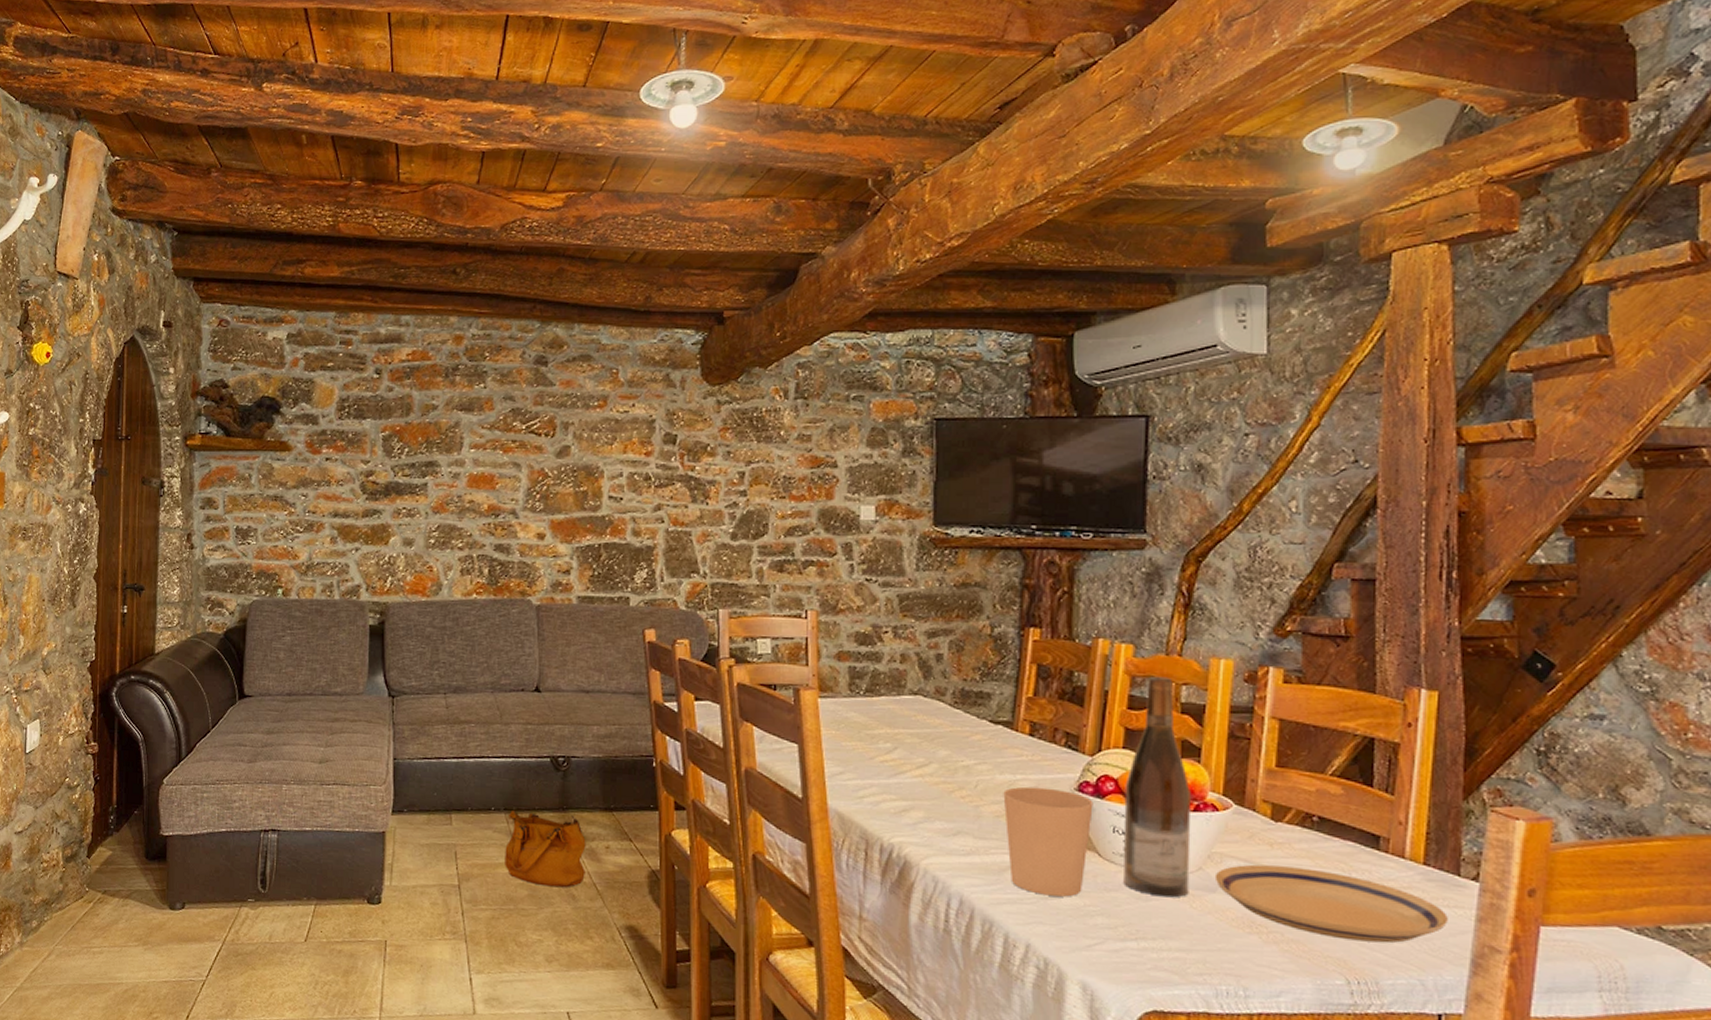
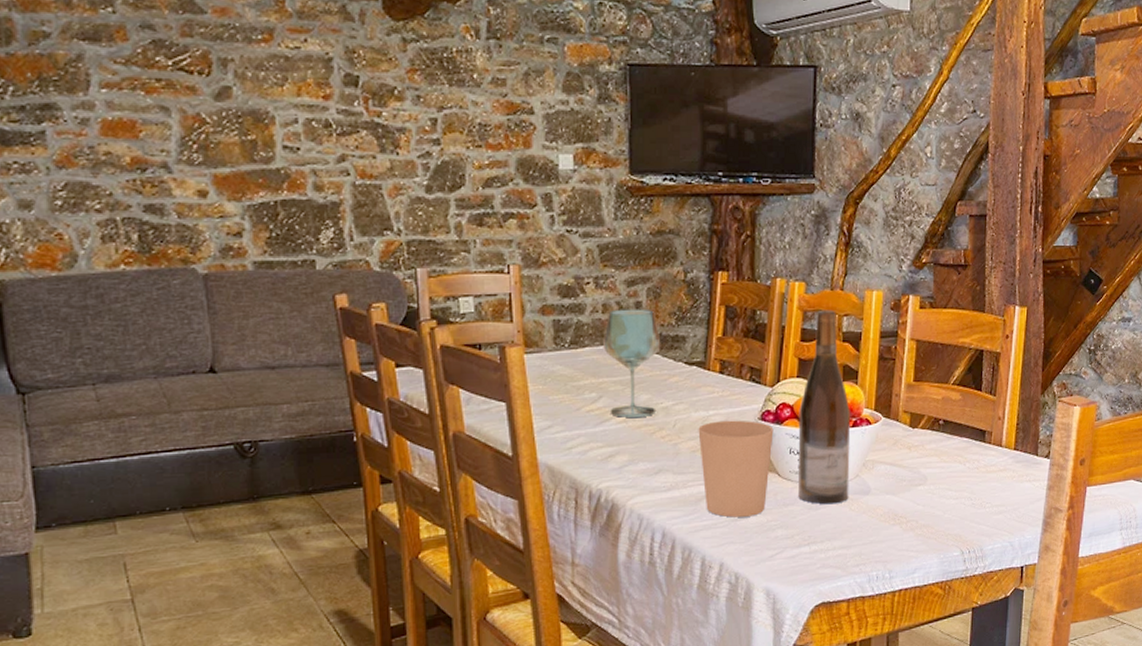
handbag: present [505,811,586,888] -> none [186,504,284,585]
wine glass: none [900,660,963,774] -> present [603,309,661,418]
plate: present [1214,864,1448,943] -> none [868,464,1029,519]

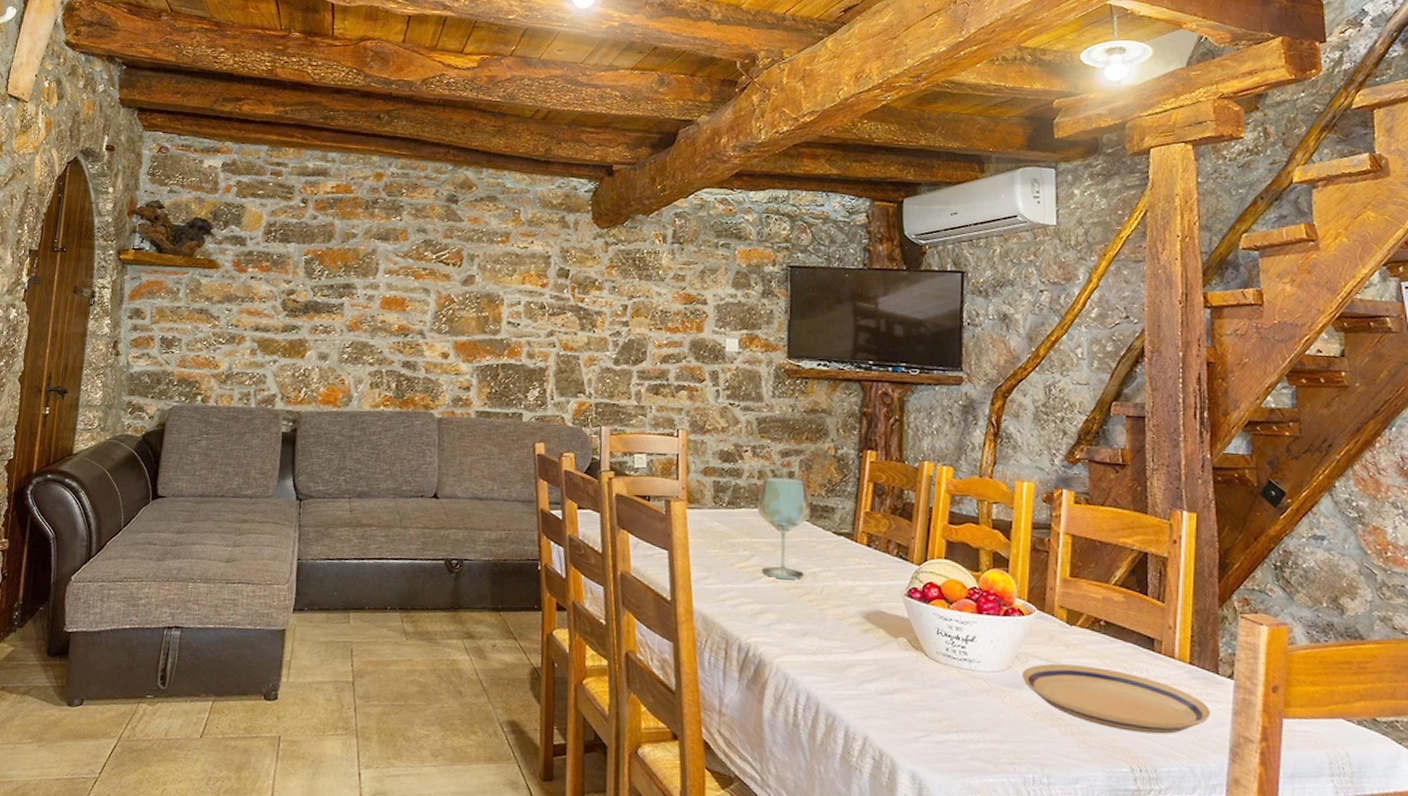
dixie cup: present [698,420,774,518] -> none [844,592,921,693]
wine bottle: present [798,309,851,504] -> none [945,495,1002,694]
plate: none [868,464,1029,519] -> present [1021,663,1210,734]

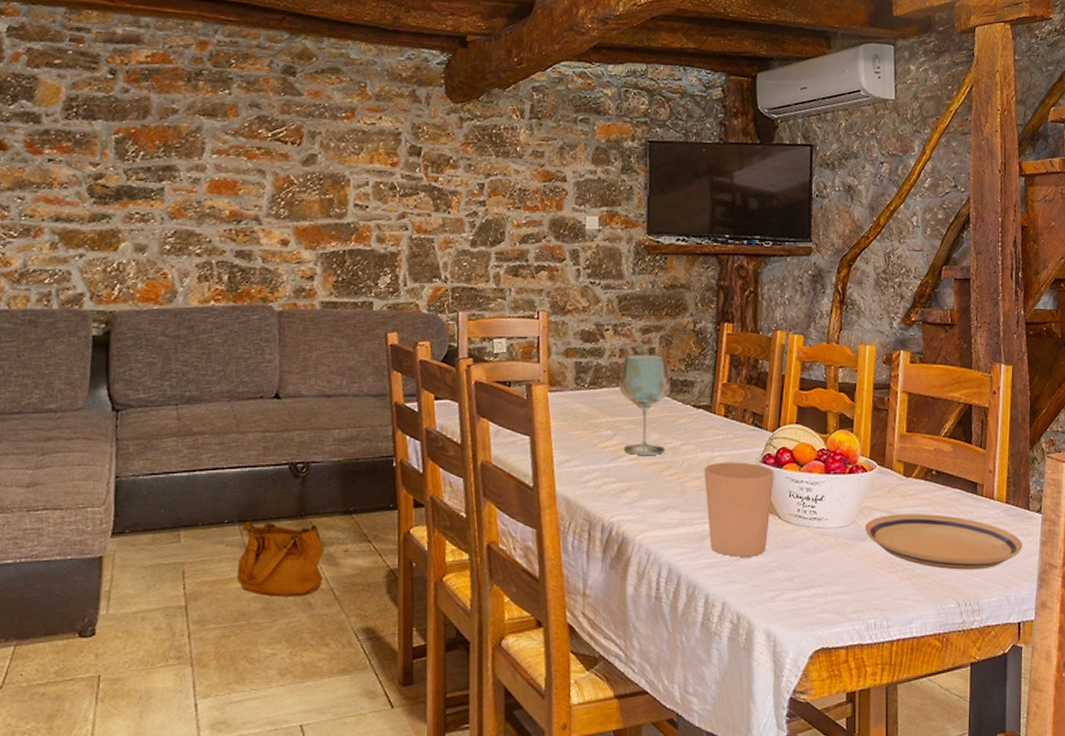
handbag: none [397,610,474,684] -> present [237,521,324,597]
dixie cup: none [844,592,921,693] -> present [704,462,774,557]

